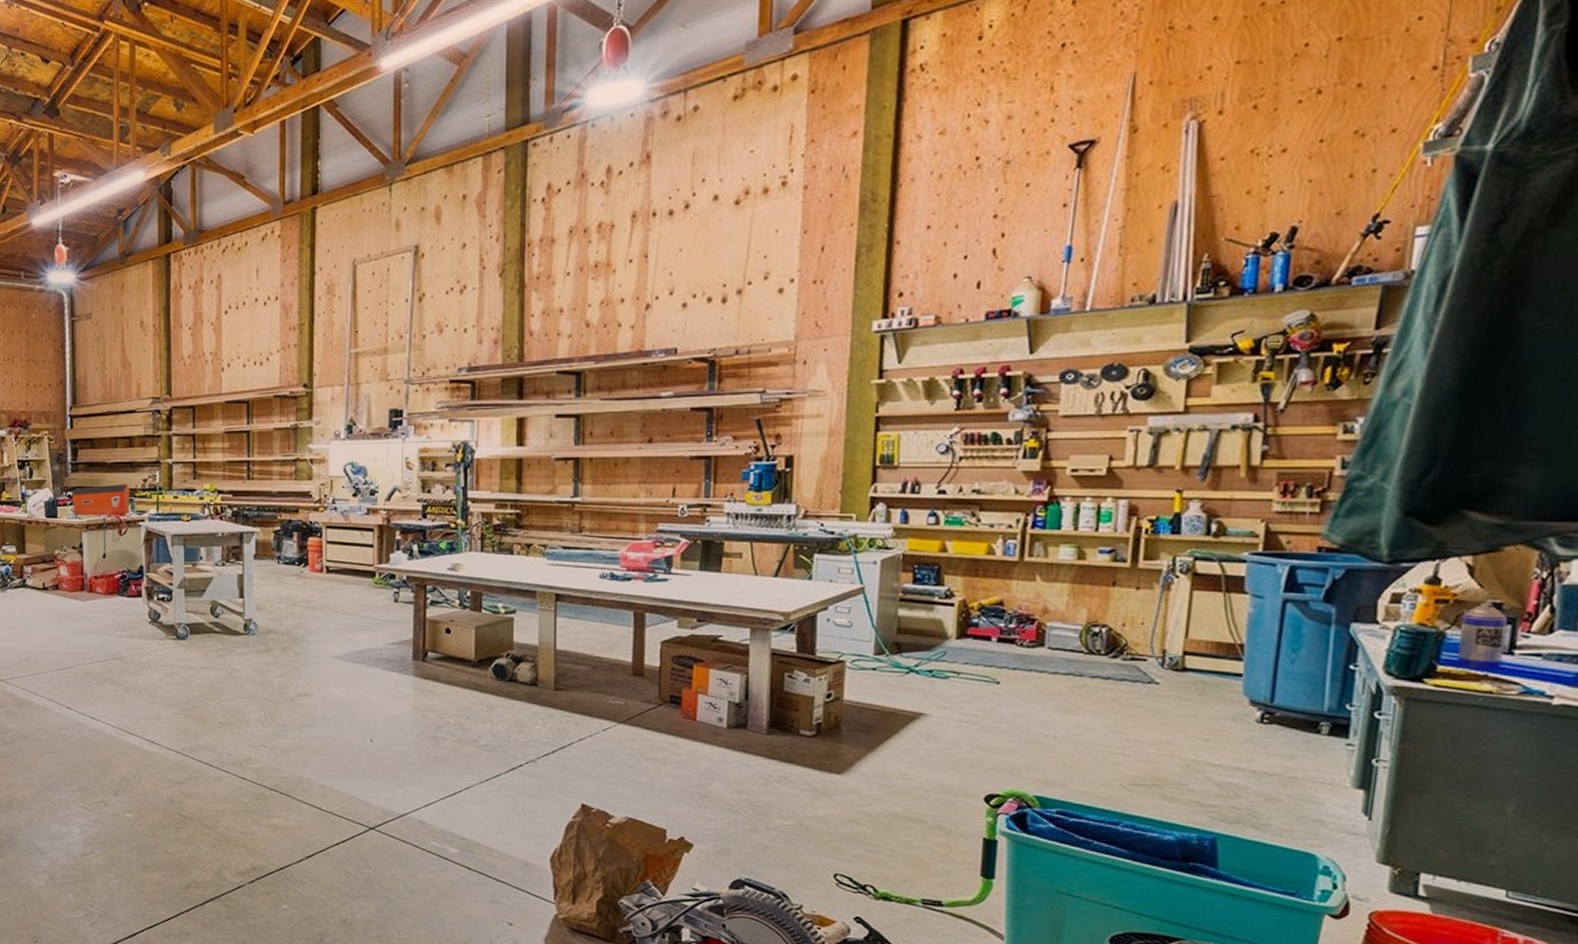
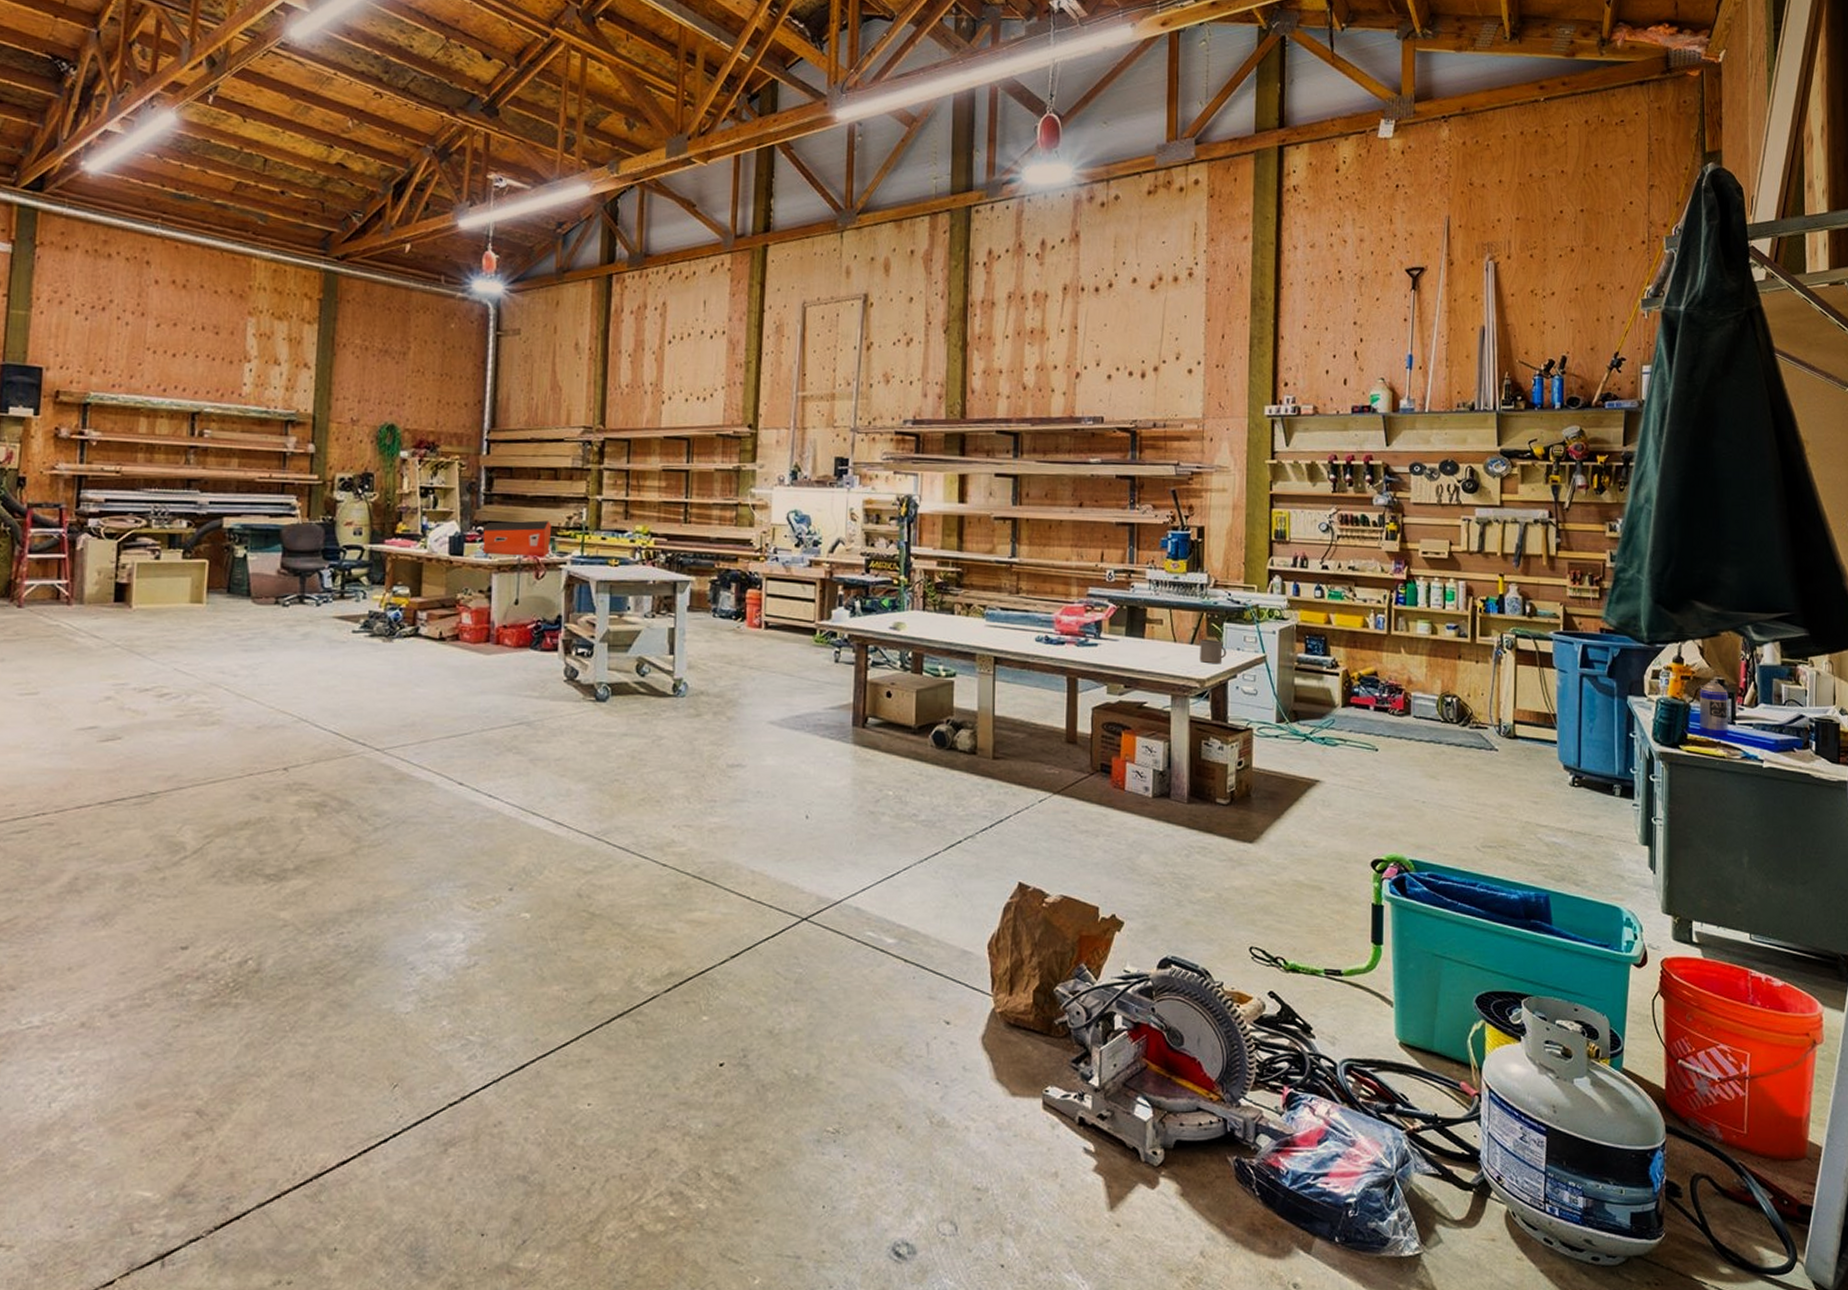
mug: none [784,571,817,597] -> present [1200,639,1227,664]

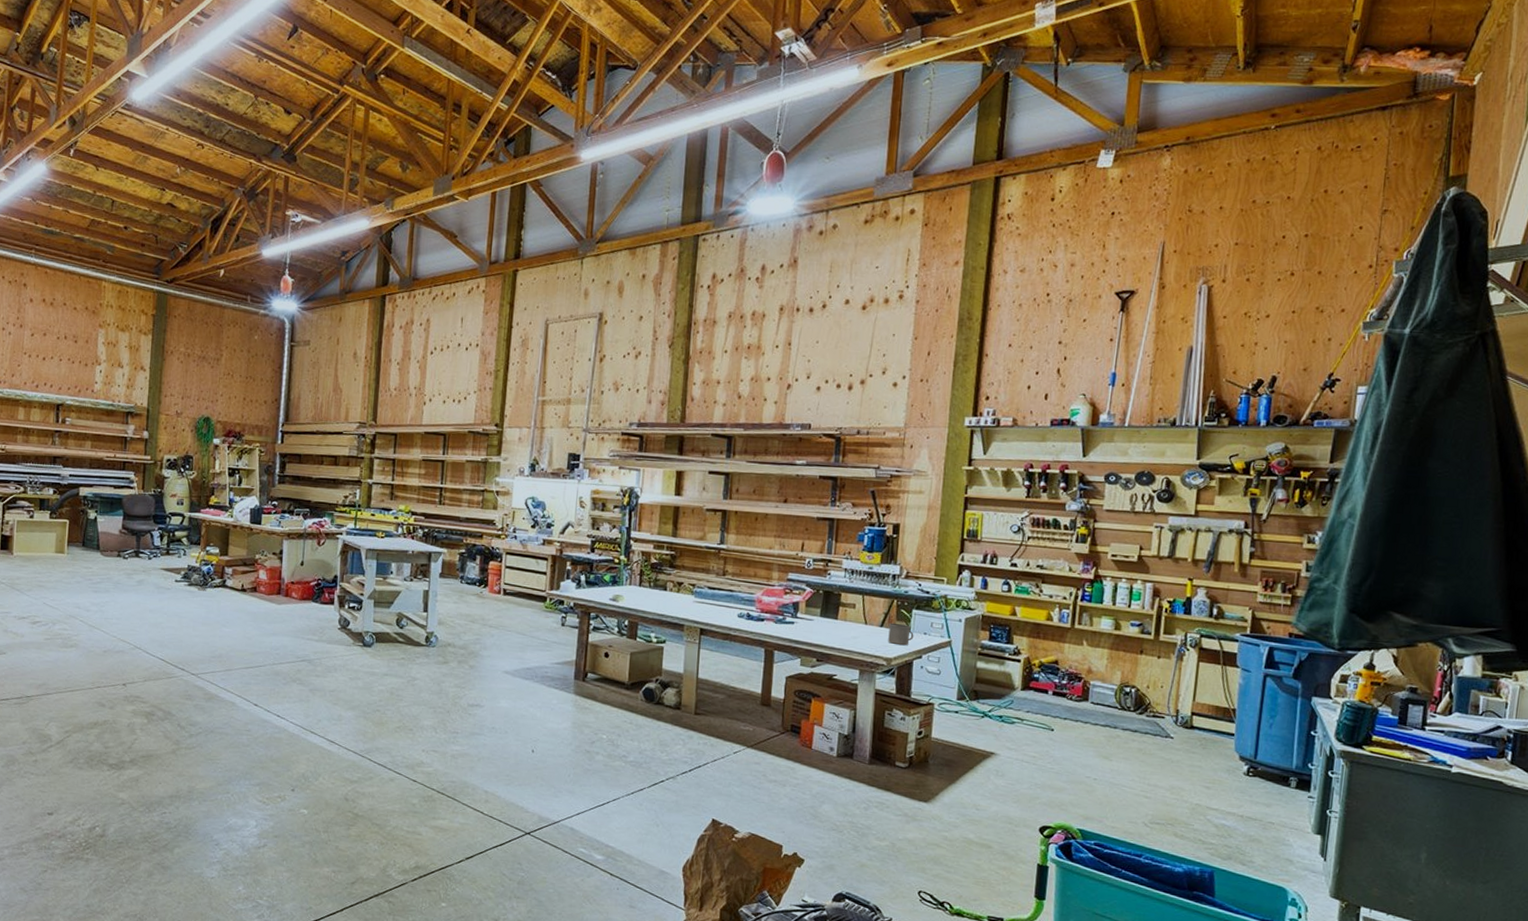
toolbox: present [482,520,552,557] -> none [276,498,332,528]
spray can: present [1699,679,1729,737] -> none [1386,686,1421,741]

